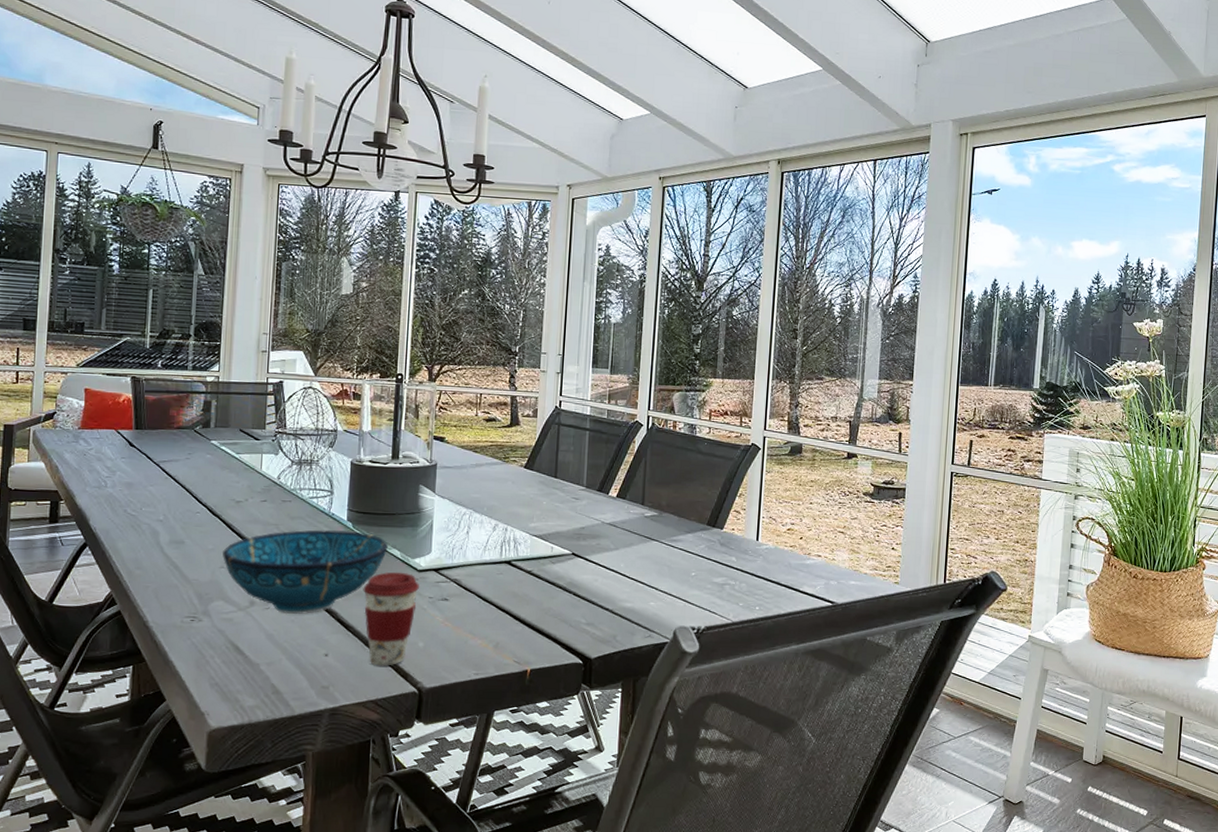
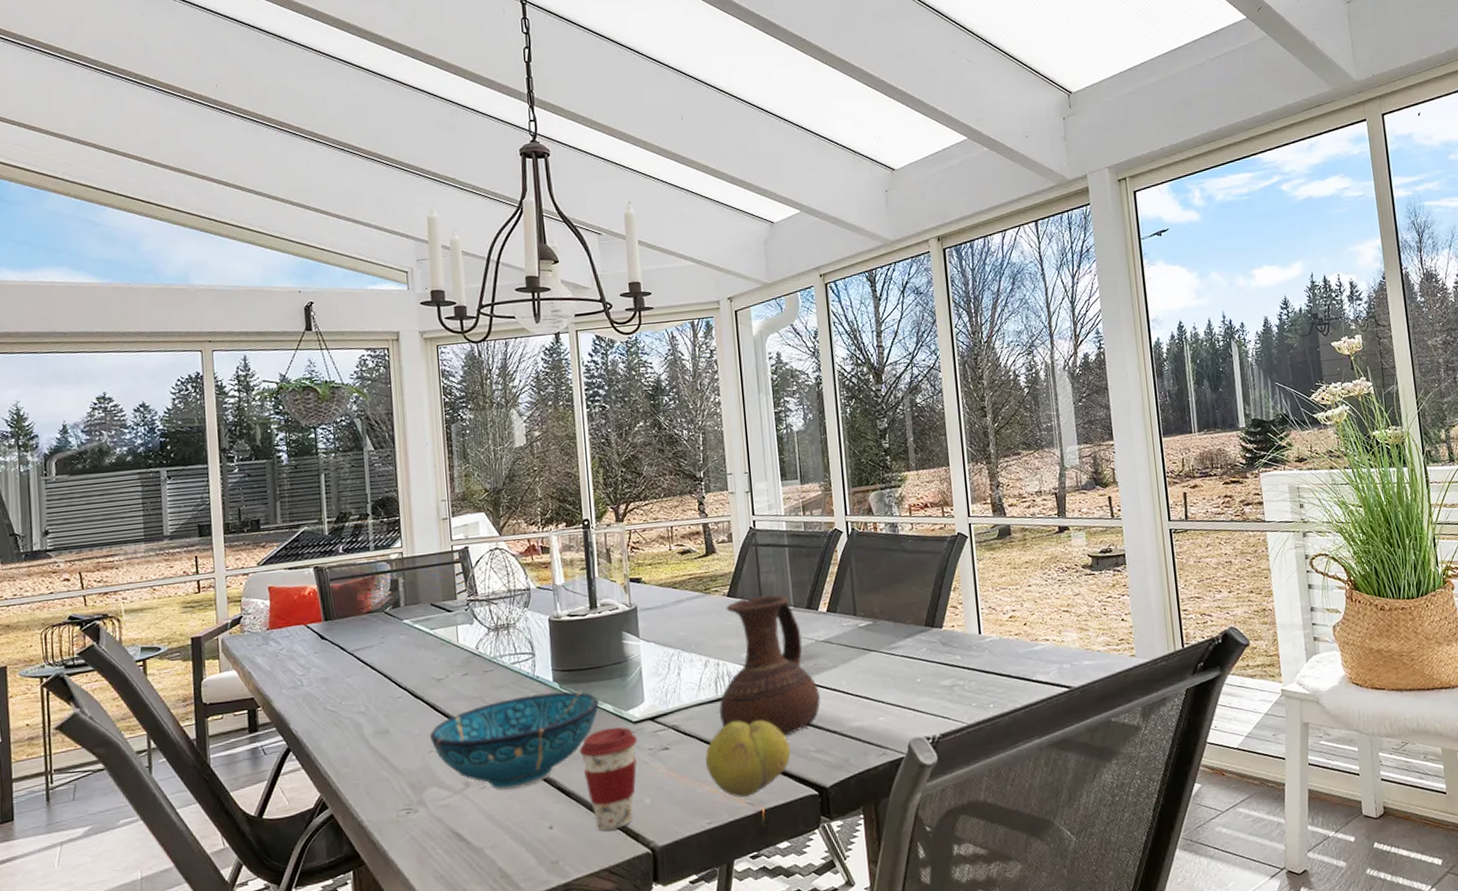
fruit: none [481,584,563,655] -> present [705,720,791,798]
ceramic pitcher: none [501,471,598,605] -> present [719,595,820,736]

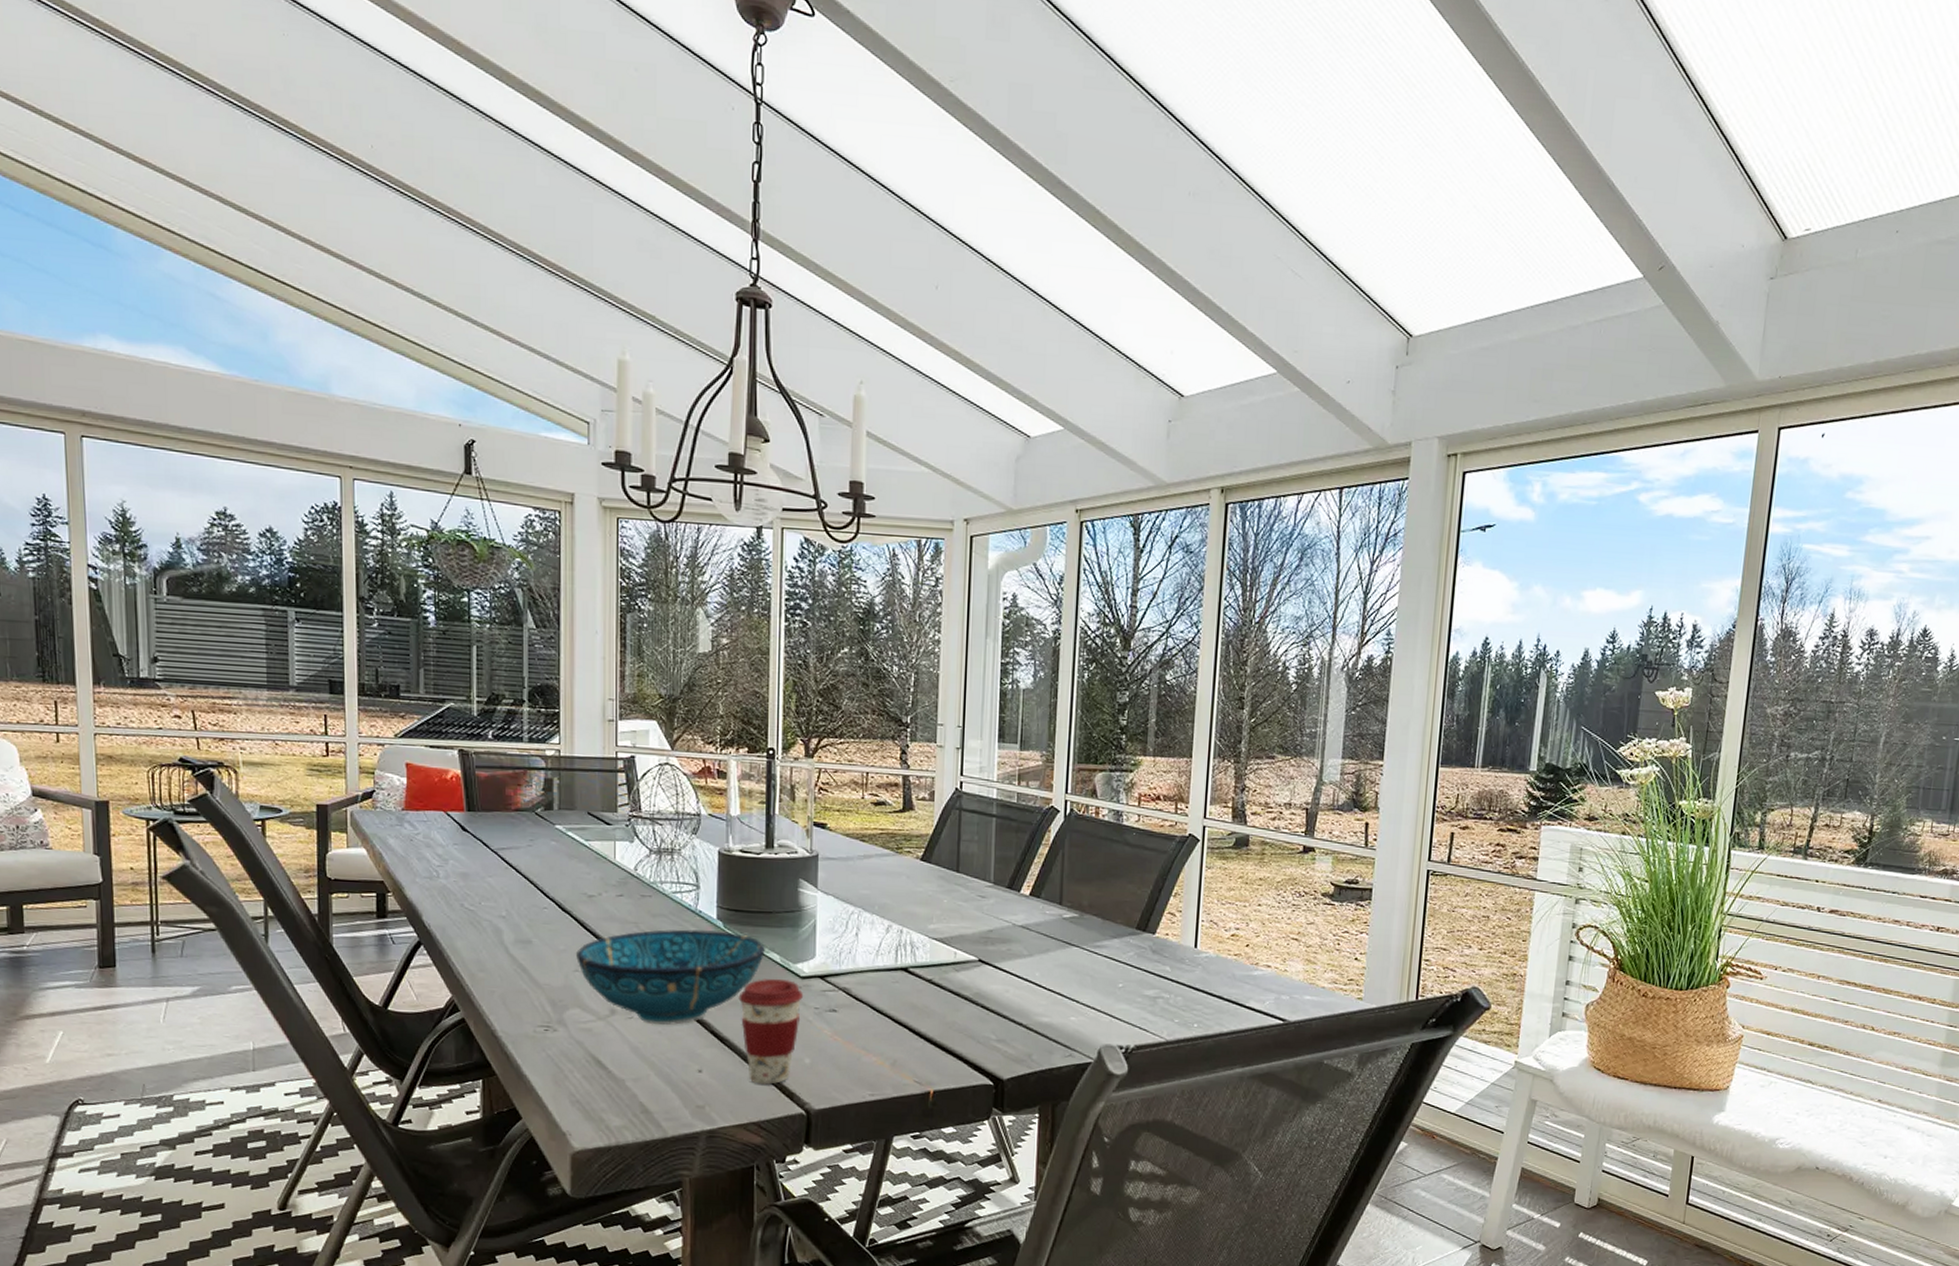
fruit: present [705,720,791,798] -> none [876,994,969,1075]
ceramic pitcher: present [719,595,820,736] -> none [897,864,1009,1019]

